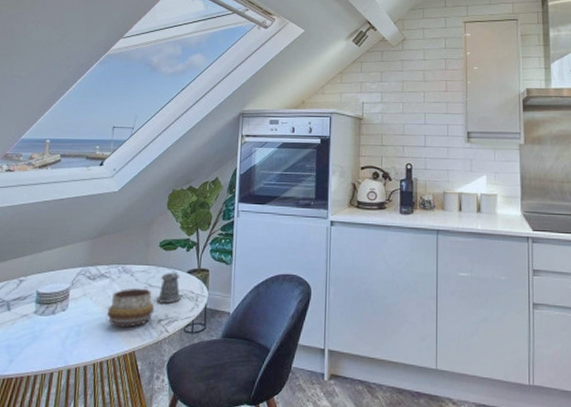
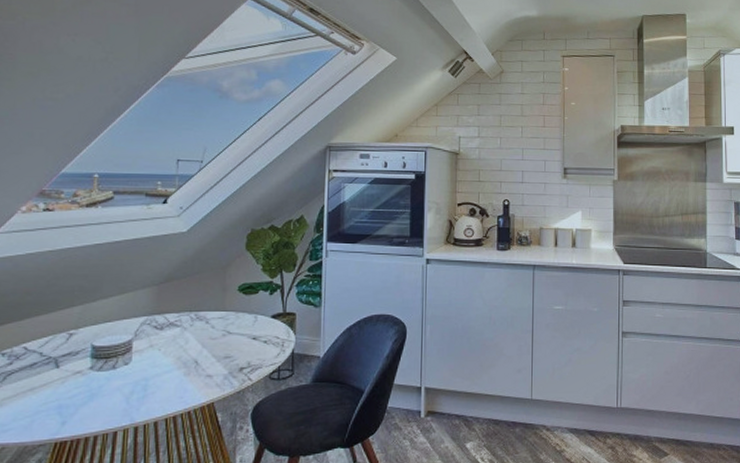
decorative bowl: present [107,288,155,328] -> none [179,335,235,379]
pepper shaker: present [157,272,181,304] -> none [237,317,265,351]

